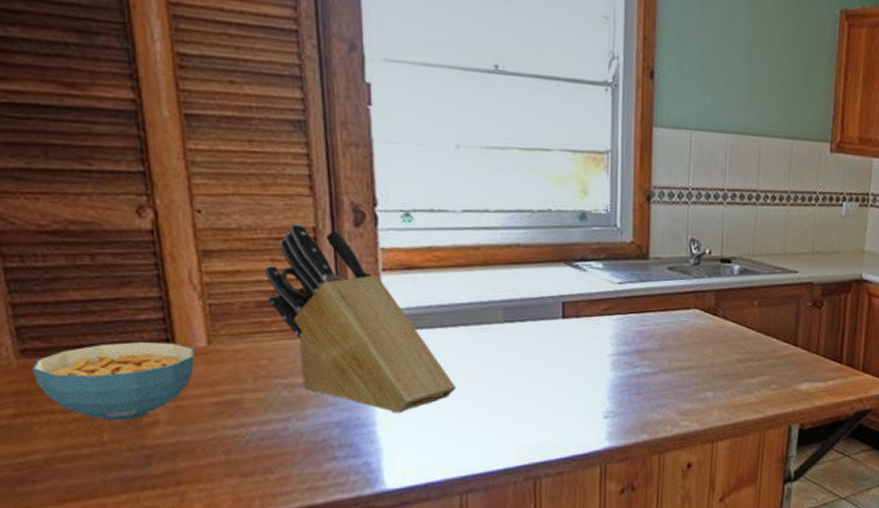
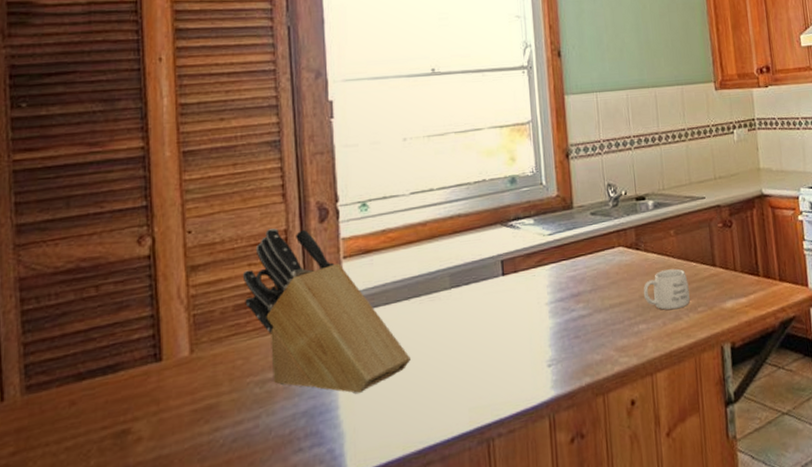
cereal bowl: present [31,342,194,421] -> none [33,357,177,446]
mug: none [715,341,765,383] -> present [643,268,690,310]

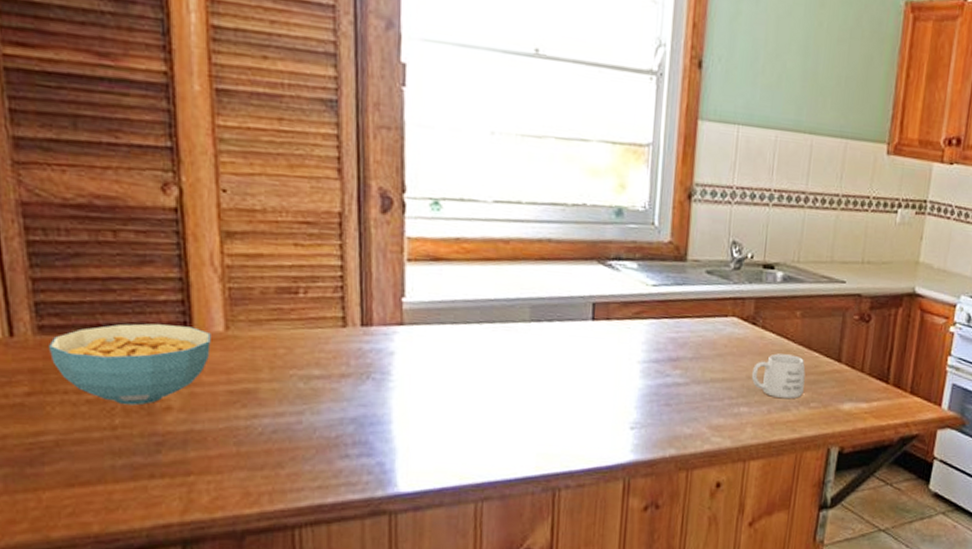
cereal bowl: none [33,357,177,446] -> present [48,323,211,406]
knife block: present [242,228,411,394] -> none [286,207,477,412]

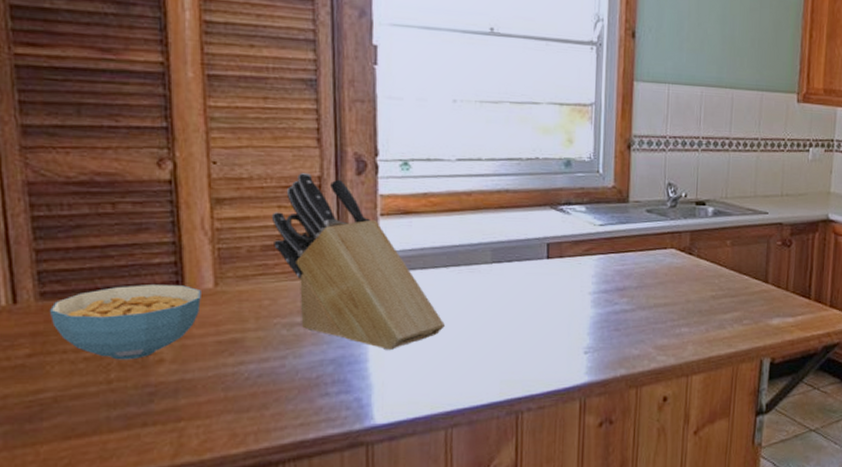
knife block: none [286,207,477,412] -> present [271,173,445,350]
mug: present [751,353,806,400] -> none [690,279,738,318]

